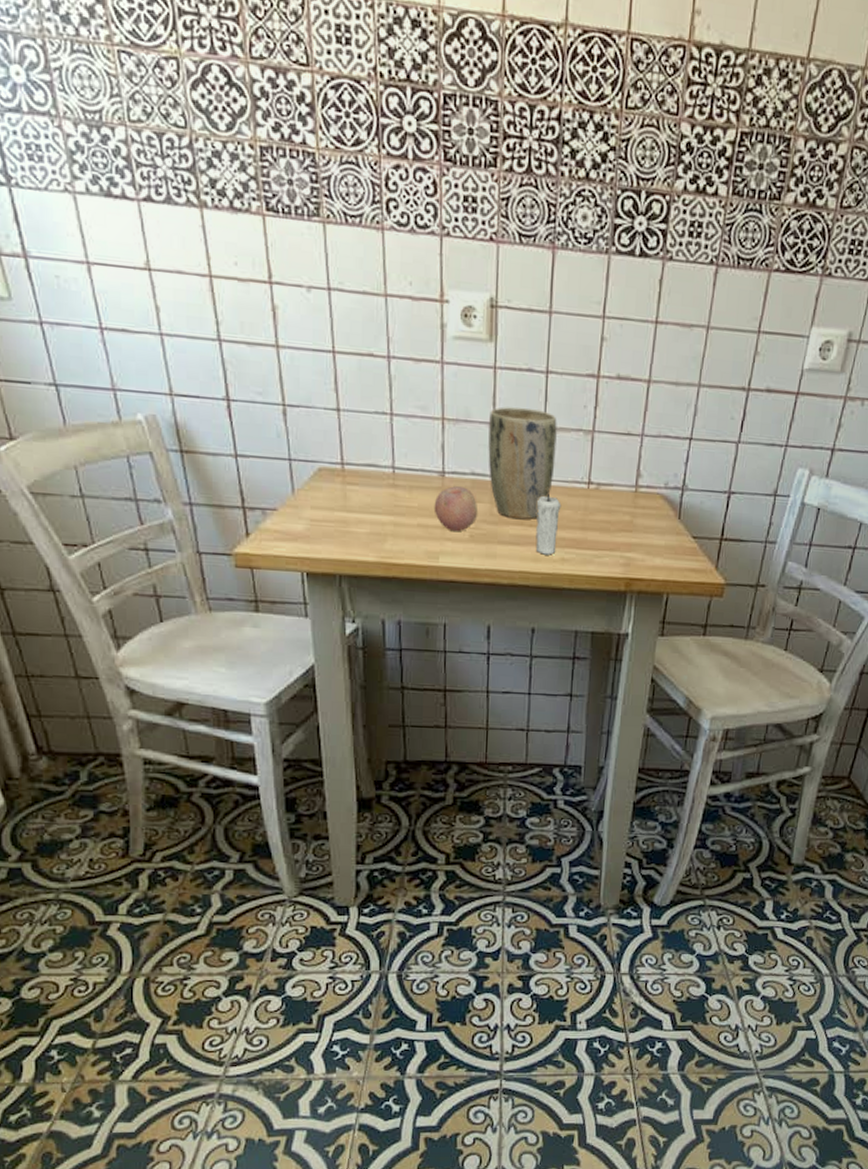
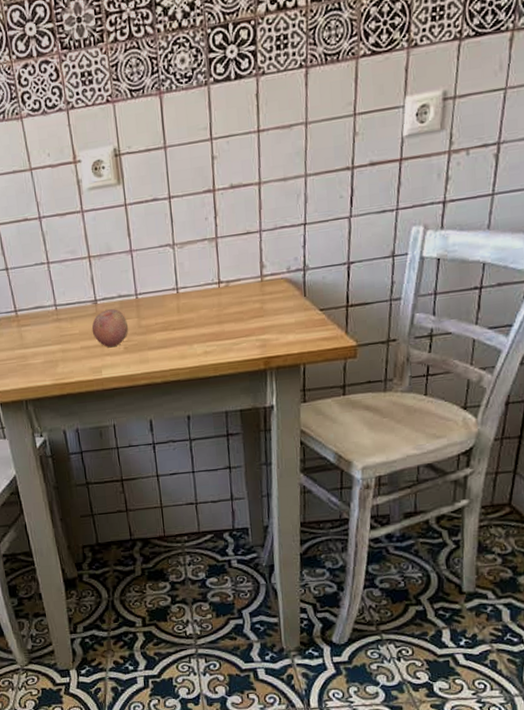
plant pot: present [488,406,557,520] -> none [126,230,188,327]
candle: present [535,488,562,555] -> none [176,295,199,352]

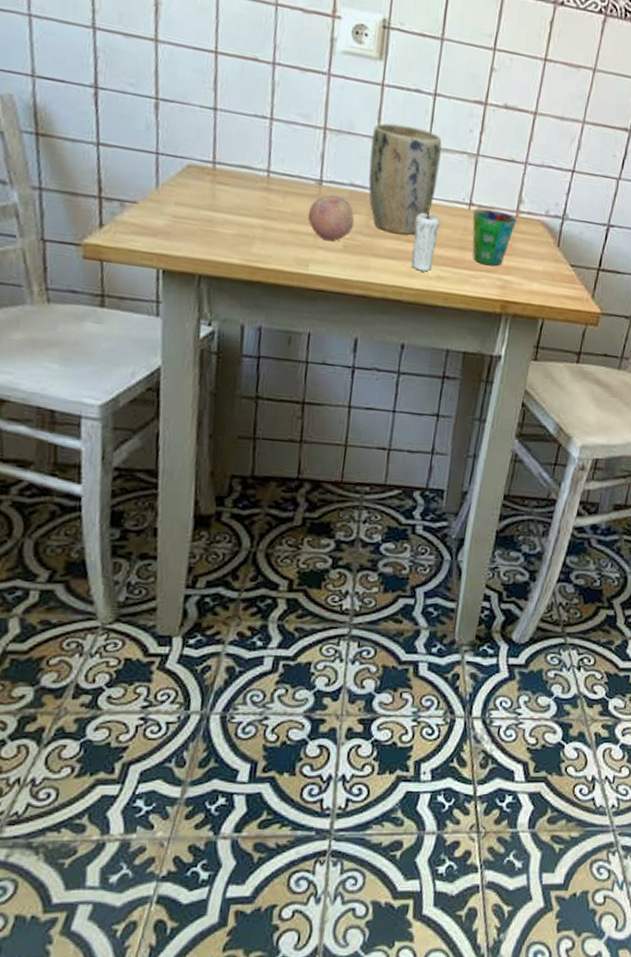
plant pot: none [126,230,188,327] -> present [368,123,442,235]
candle: none [176,295,199,352] -> present [411,206,441,272]
cup: none [222,280,263,332] -> present [472,208,517,266]

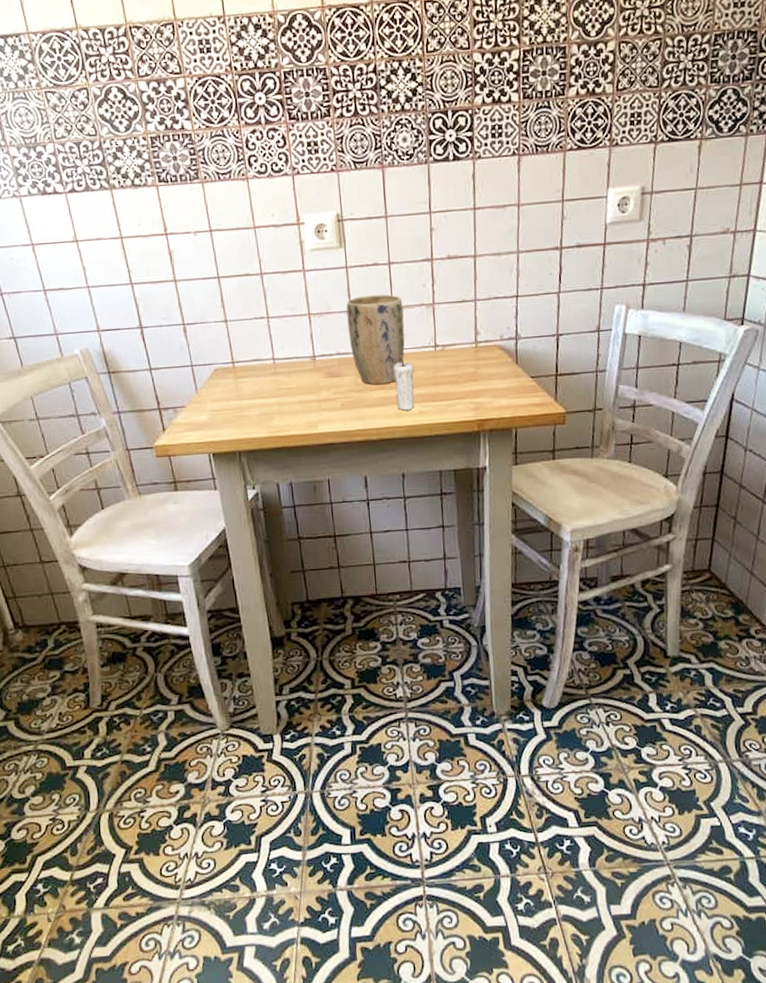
fruit: present [307,195,355,241] -> none [309,366,346,402]
cup: present [472,208,517,266] -> none [439,345,477,394]

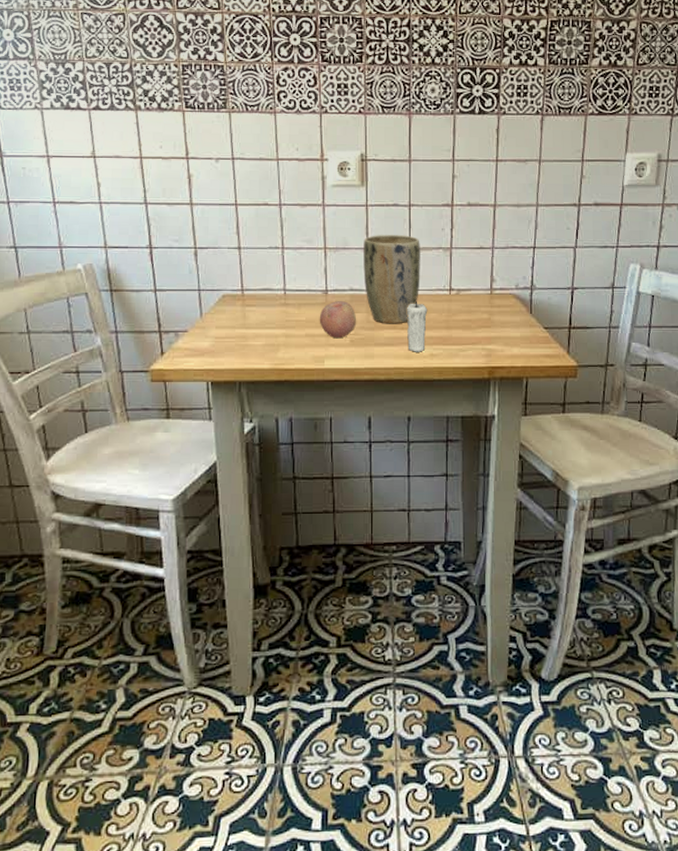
fruit: none [309,366,346,402] -> present [319,301,357,338]

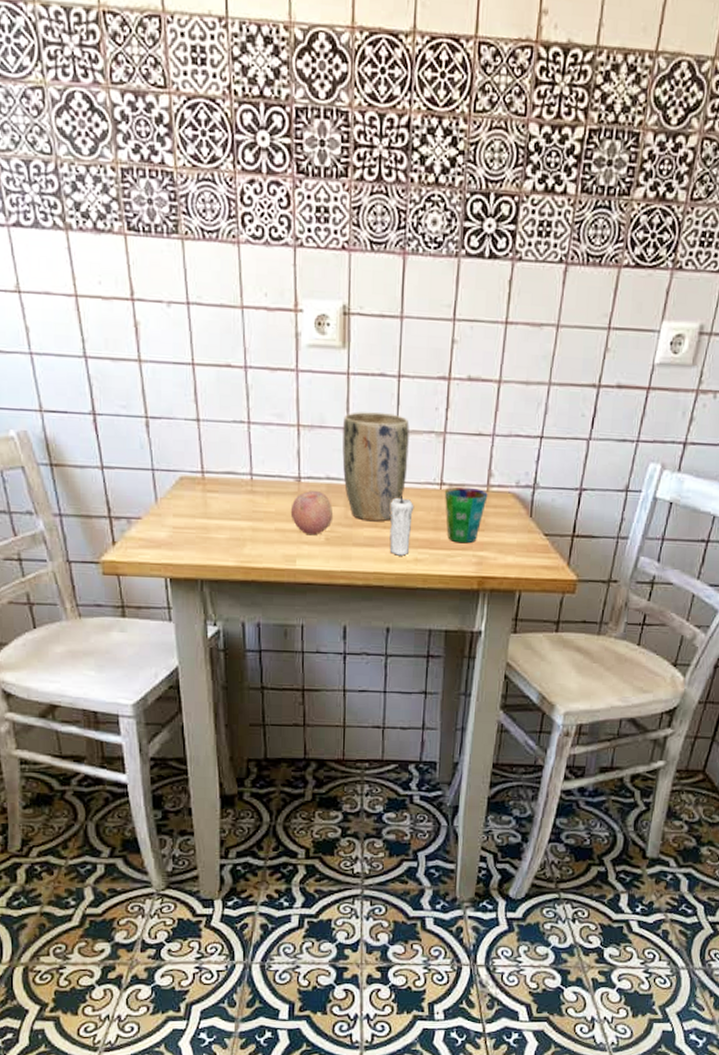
cup: none [453,291,492,339] -> present [444,486,488,544]

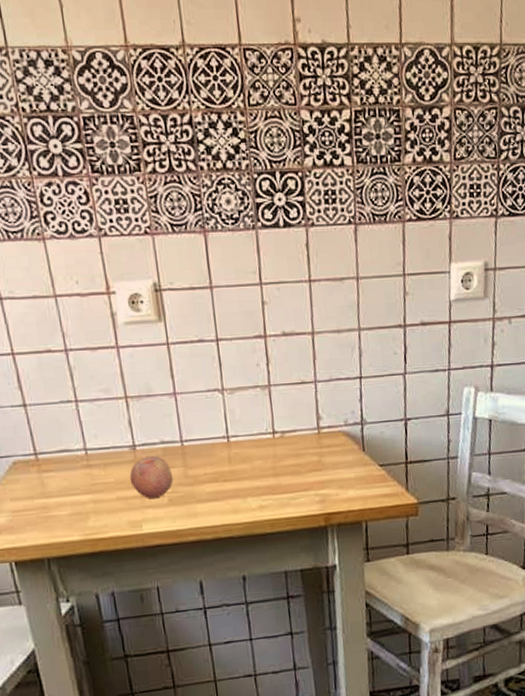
plant pot: present [342,411,410,522] -> none [169,375,239,478]
candle: present [389,490,414,556] -> none [227,444,254,506]
cup: present [444,486,488,544] -> none [277,431,320,485]

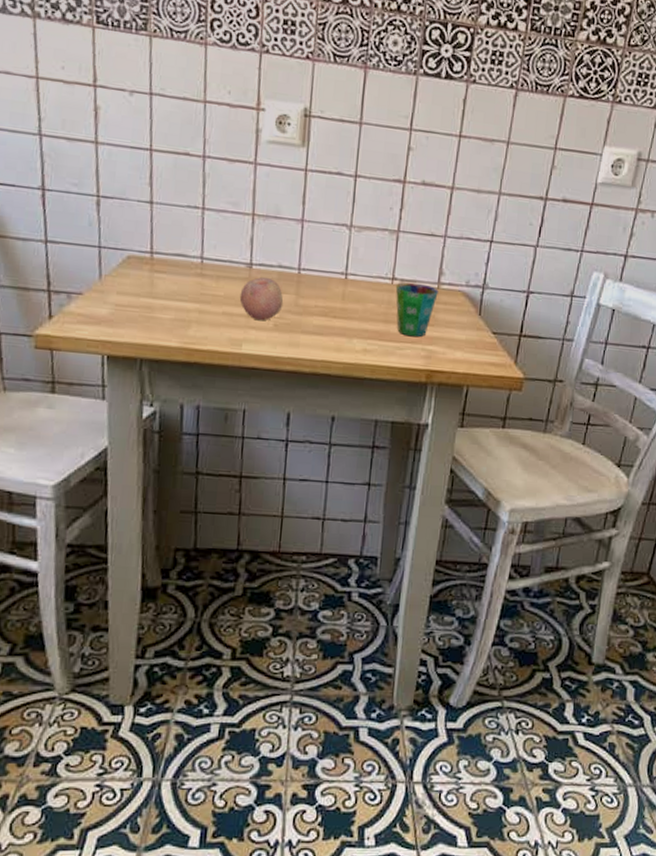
cup: none [277,431,320,485] -> present [395,282,438,338]

